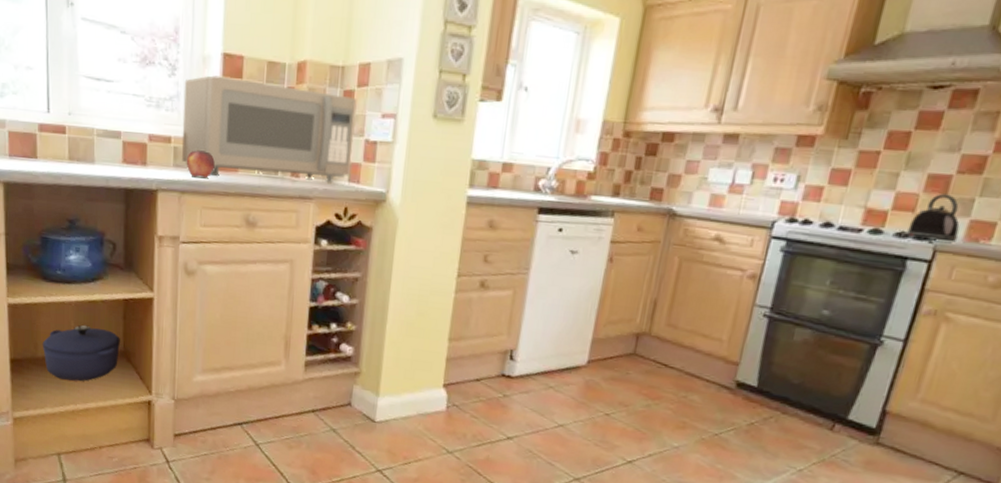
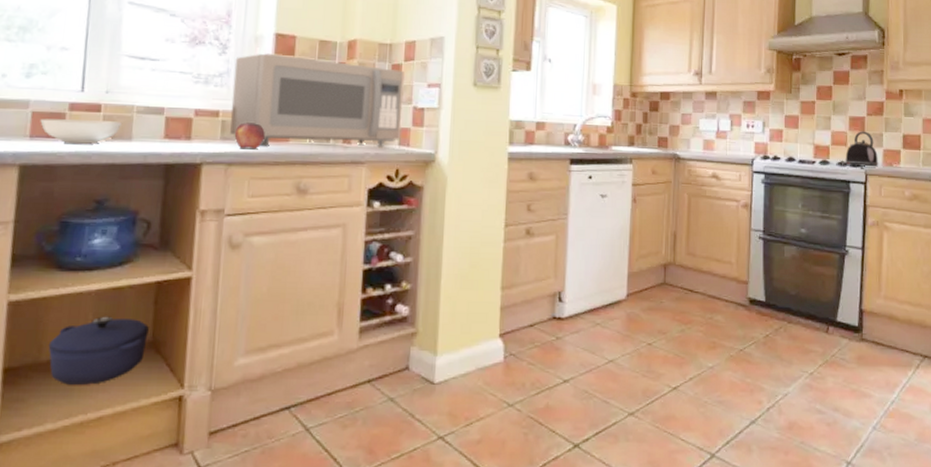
bowl: none [16,138,84,166] -> present [40,118,122,144]

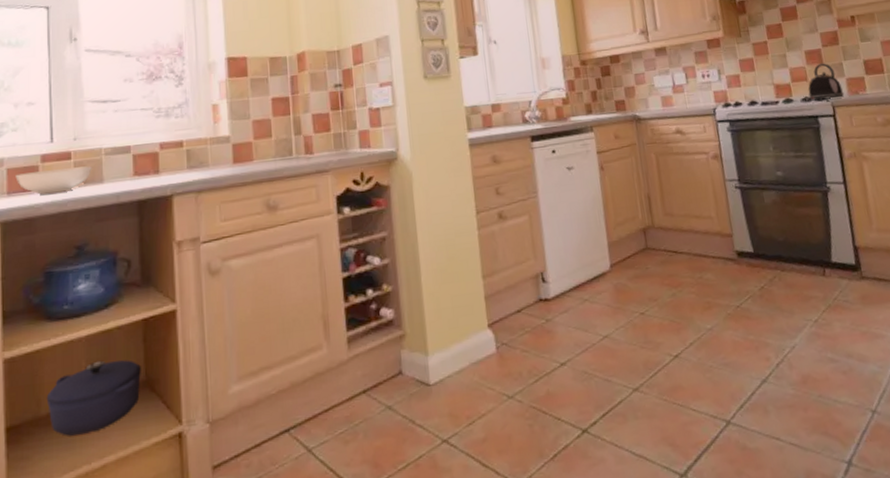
microwave: present [229,53,405,148] -> none [192,74,360,169]
fruit: present [234,121,265,150] -> none [200,146,229,175]

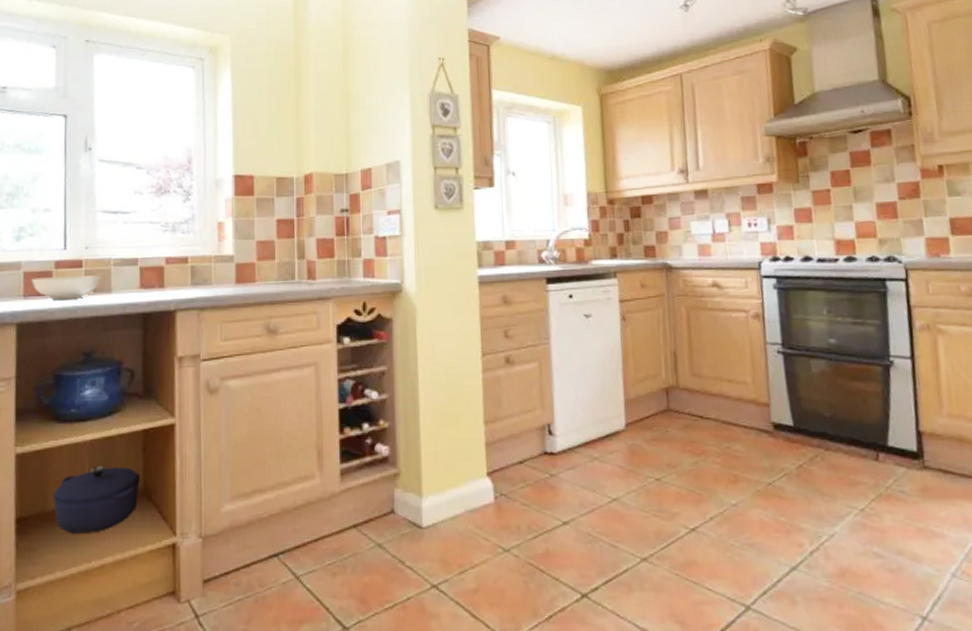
kettle: present [808,63,845,101] -> none [875,218,922,261]

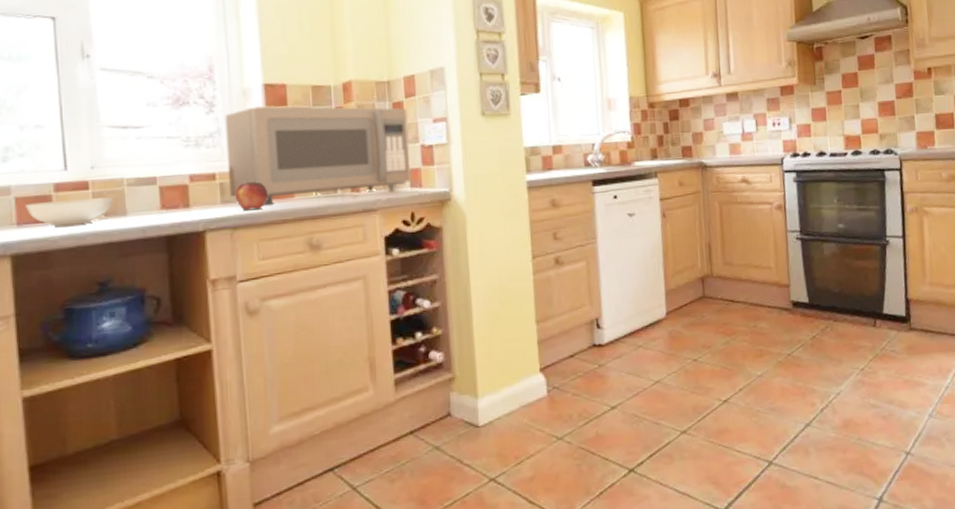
cooking pot: present [52,465,141,534] -> none [72,399,176,475]
microwave: none [198,195,364,289] -> present [224,106,411,205]
fruit: none [203,265,232,293] -> present [235,180,268,211]

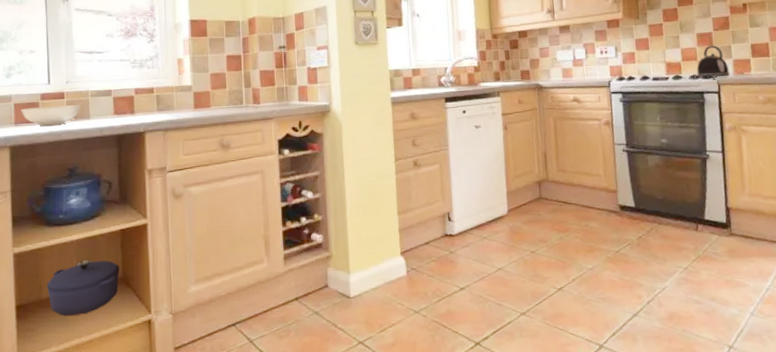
cooking pot: none [72,399,176,475] -> present [46,259,120,316]
microwave: present [224,106,411,205] -> none [161,37,299,113]
fruit: present [235,180,268,211] -> none [167,94,191,117]
kettle: none [877,115,913,154] -> present [696,45,730,78]

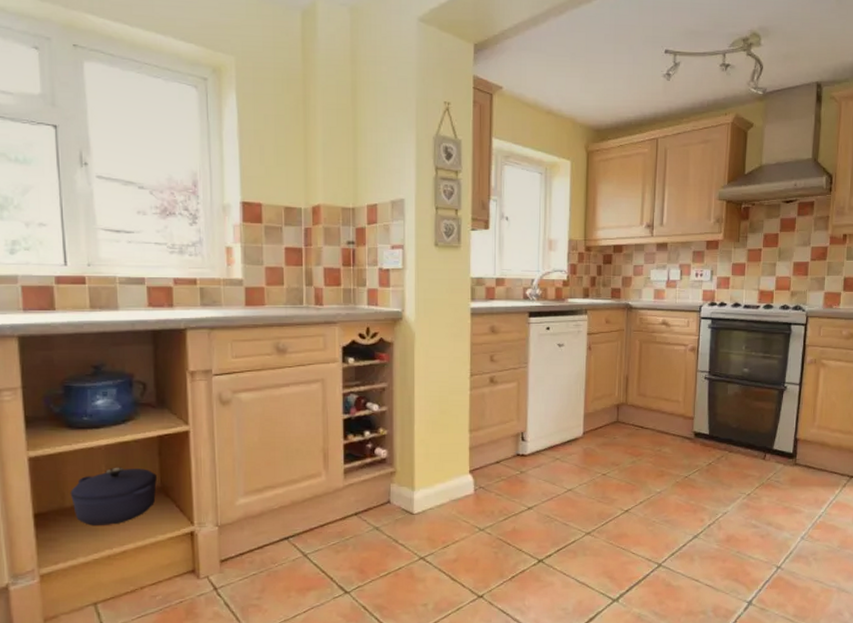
bowl: present [21,105,81,126] -> none [30,292,107,314]
kettle: present [696,45,730,78] -> none [787,276,820,309]

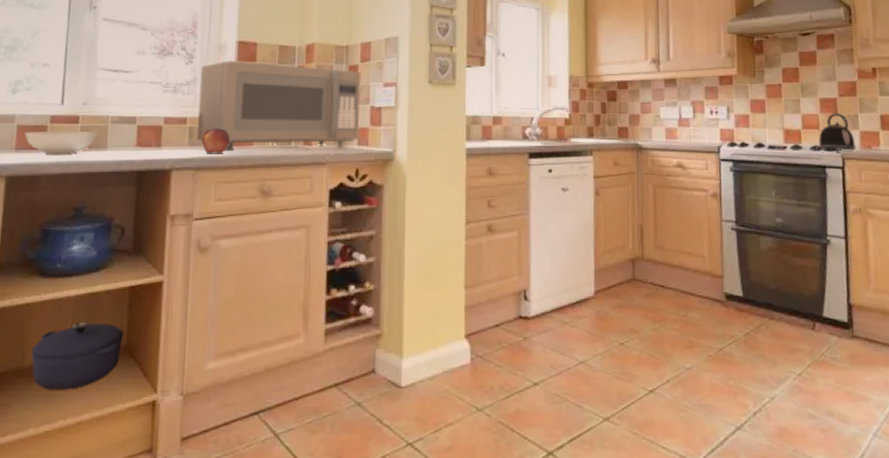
bowl: none [30,292,107,314] -> present [24,132,98,154]
microwave: none [206,222,369,310] -> present [196,61,361,150]
fruit: none [213,288,242,314] -> present [201,127,230,154]
kettle: none [787,276,820,309] -> present [818,113,857,150]

